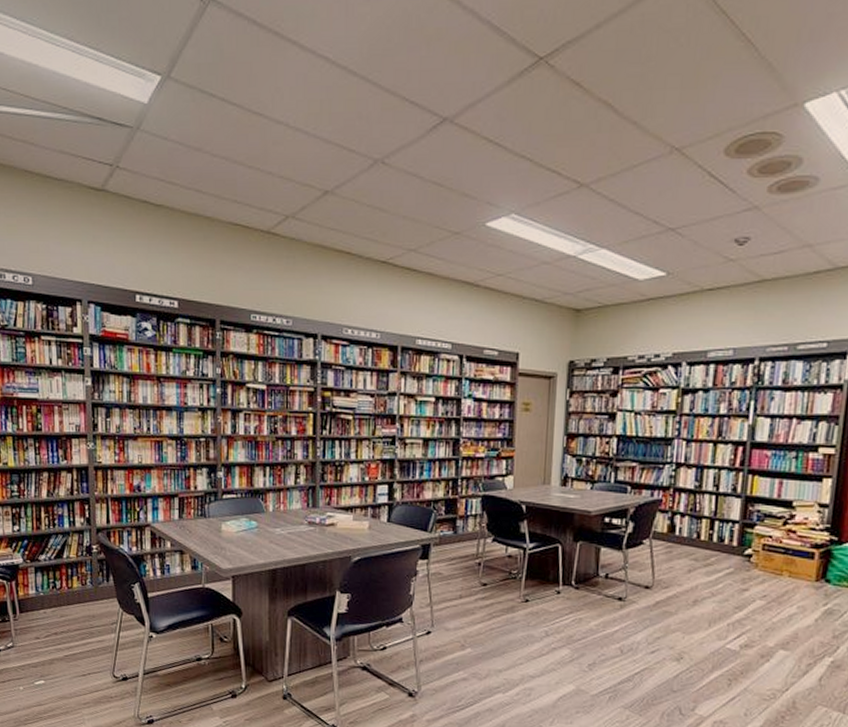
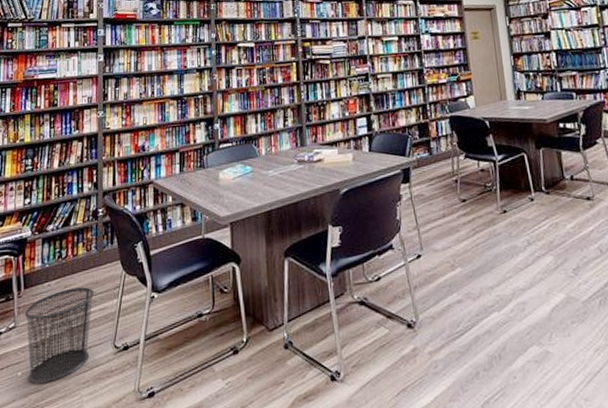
waste bin: none [21,618,92,700] -> present [24,287,95,384]

